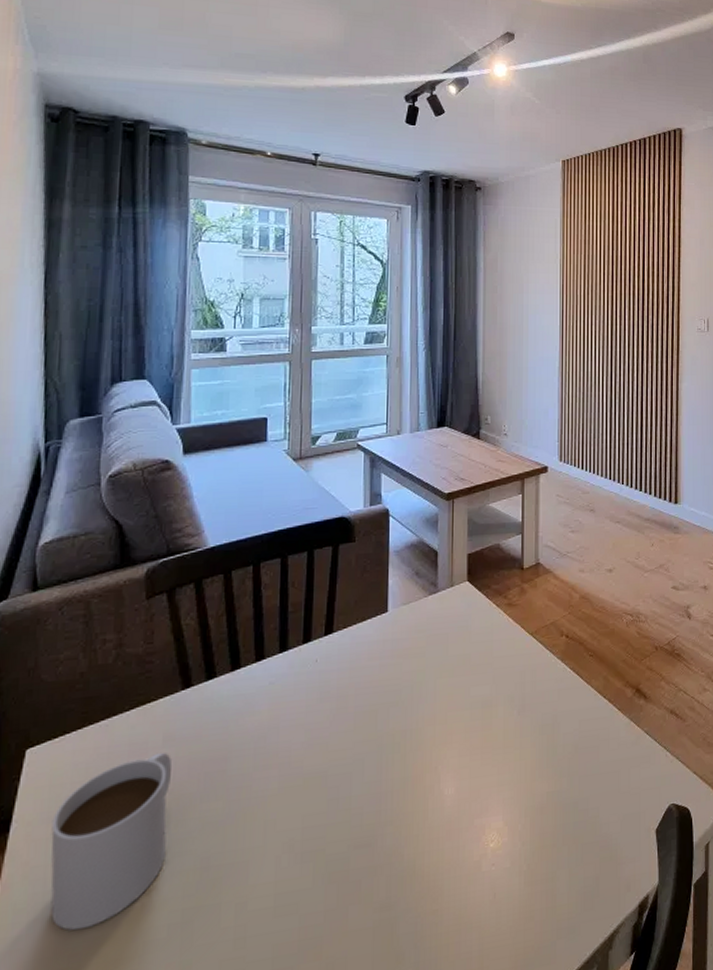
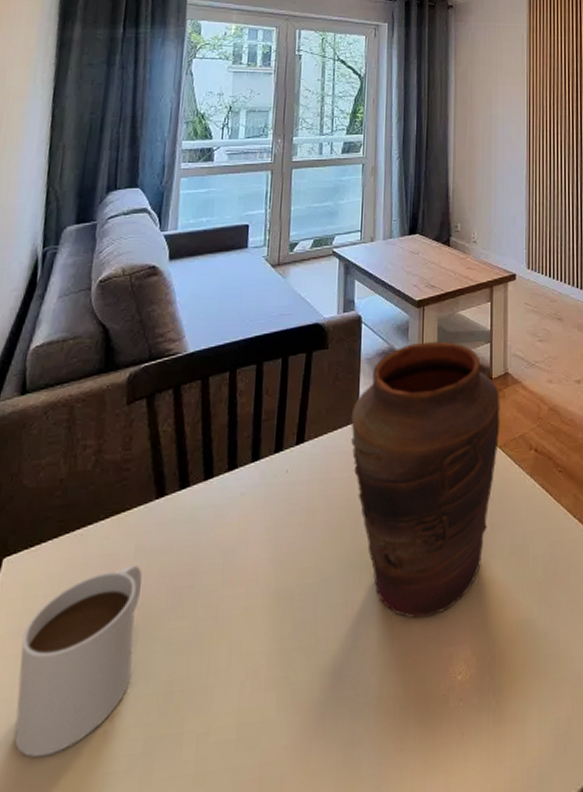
vase: none [380,533,532,794] -> present [351,341,500,619]

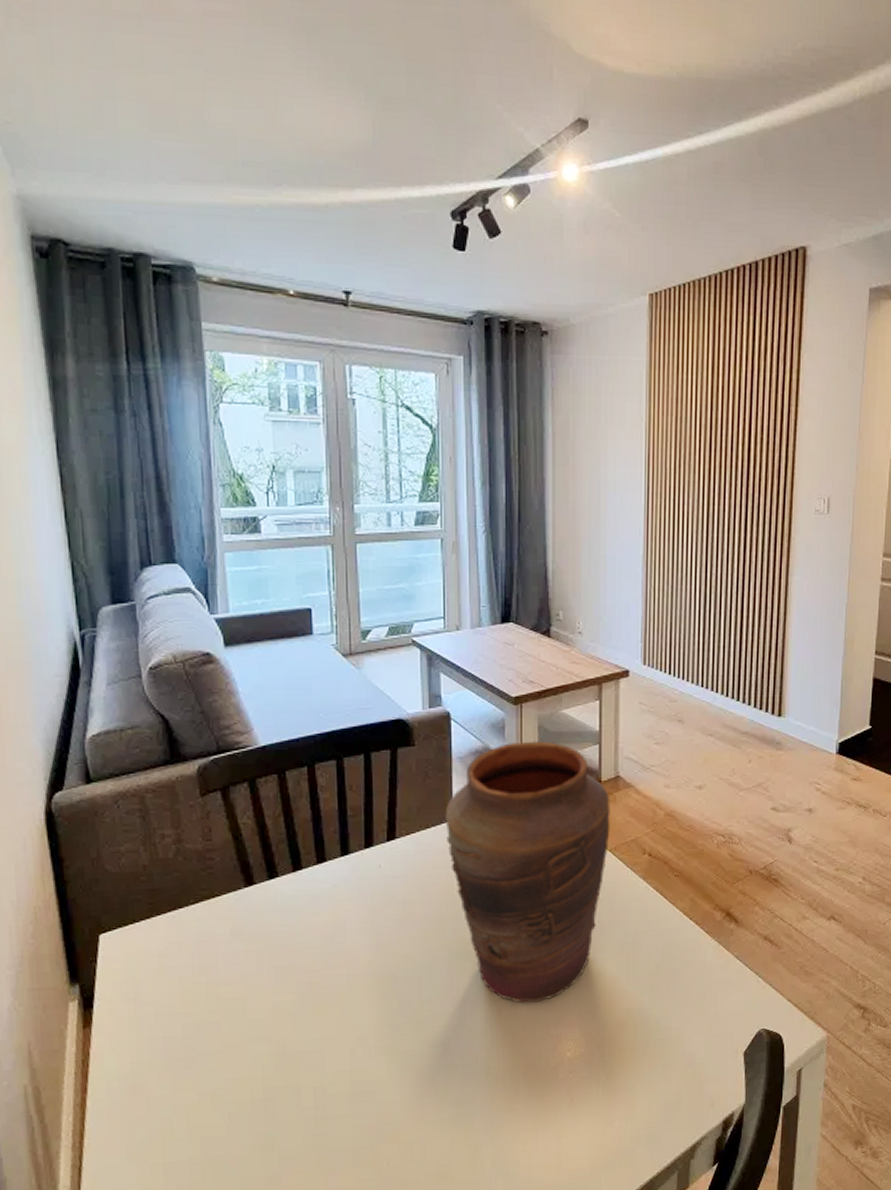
mug: present [15,565,143,758] -> none [132,945,243,1098]

